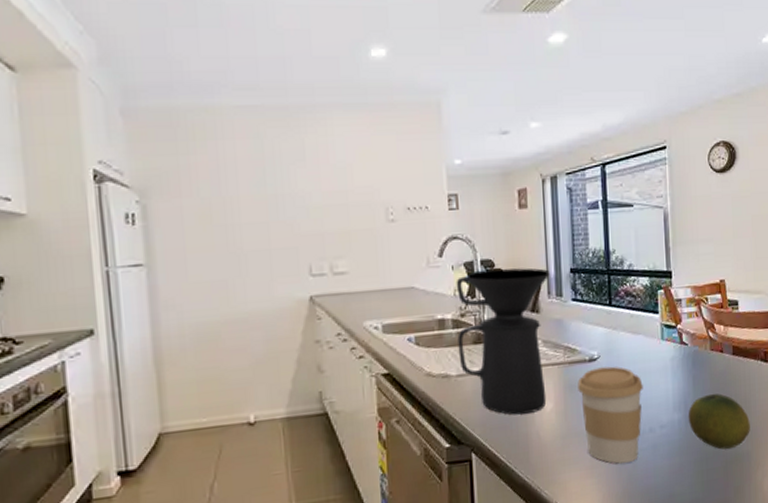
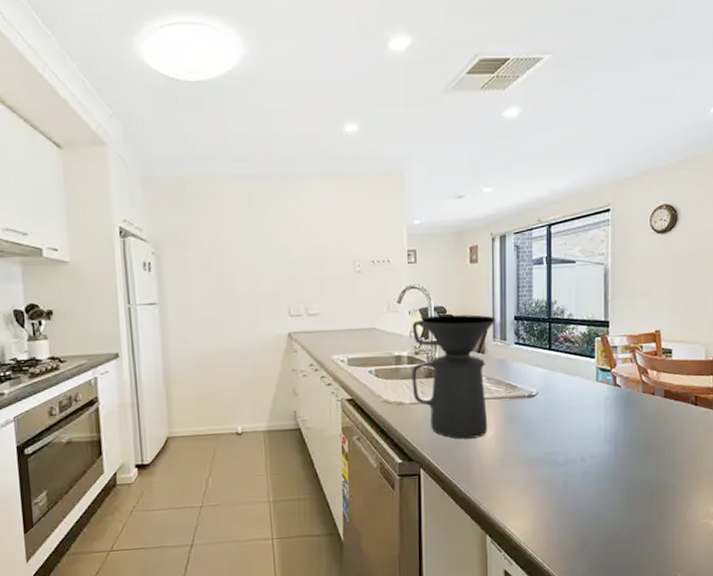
coffee cup: present [577,366,643,464] -> none [517,402,577,486]
fruit: present [688,393,750,450] -> none [617,430,677,480]

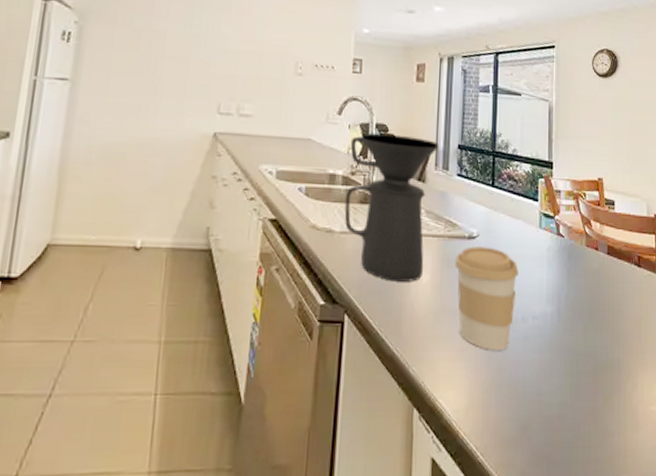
coffee cup: none [517,402,577,486] -> present [455,246,518,350]

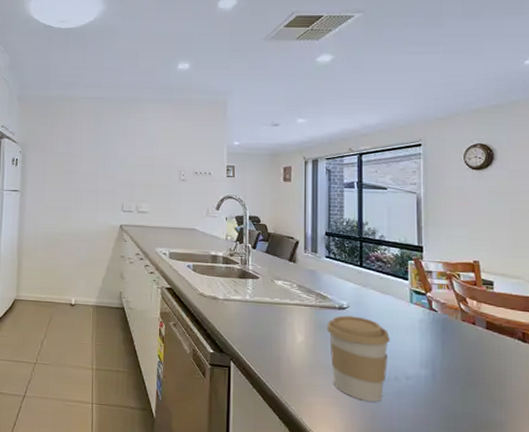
coffee maker: present [344,132,439,282] -> none [226,223,307,341]

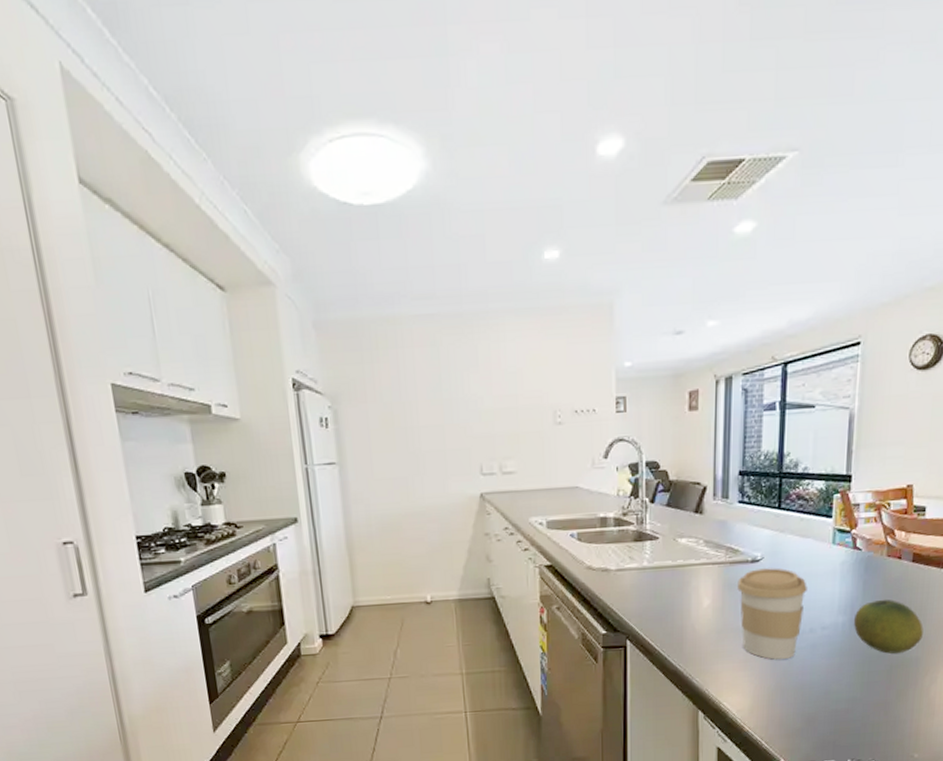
fruit: none [435,359,505,414] -> present [853,599,923,654]

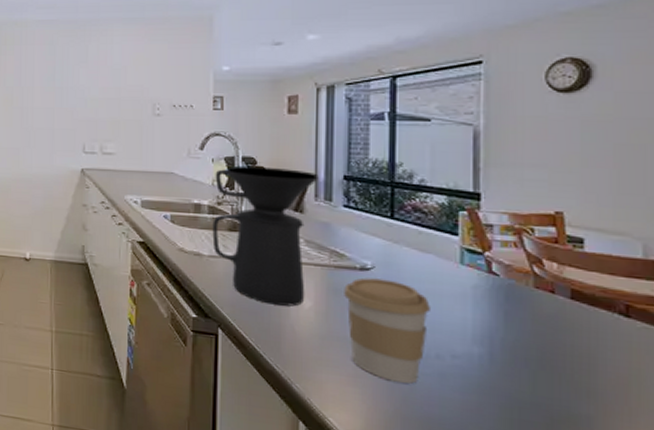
coffee maker: none [619,470,717,609] -> present [212,165,319,307]
fruit: present [853,599,923,654] -> none [493,336,595,406]

